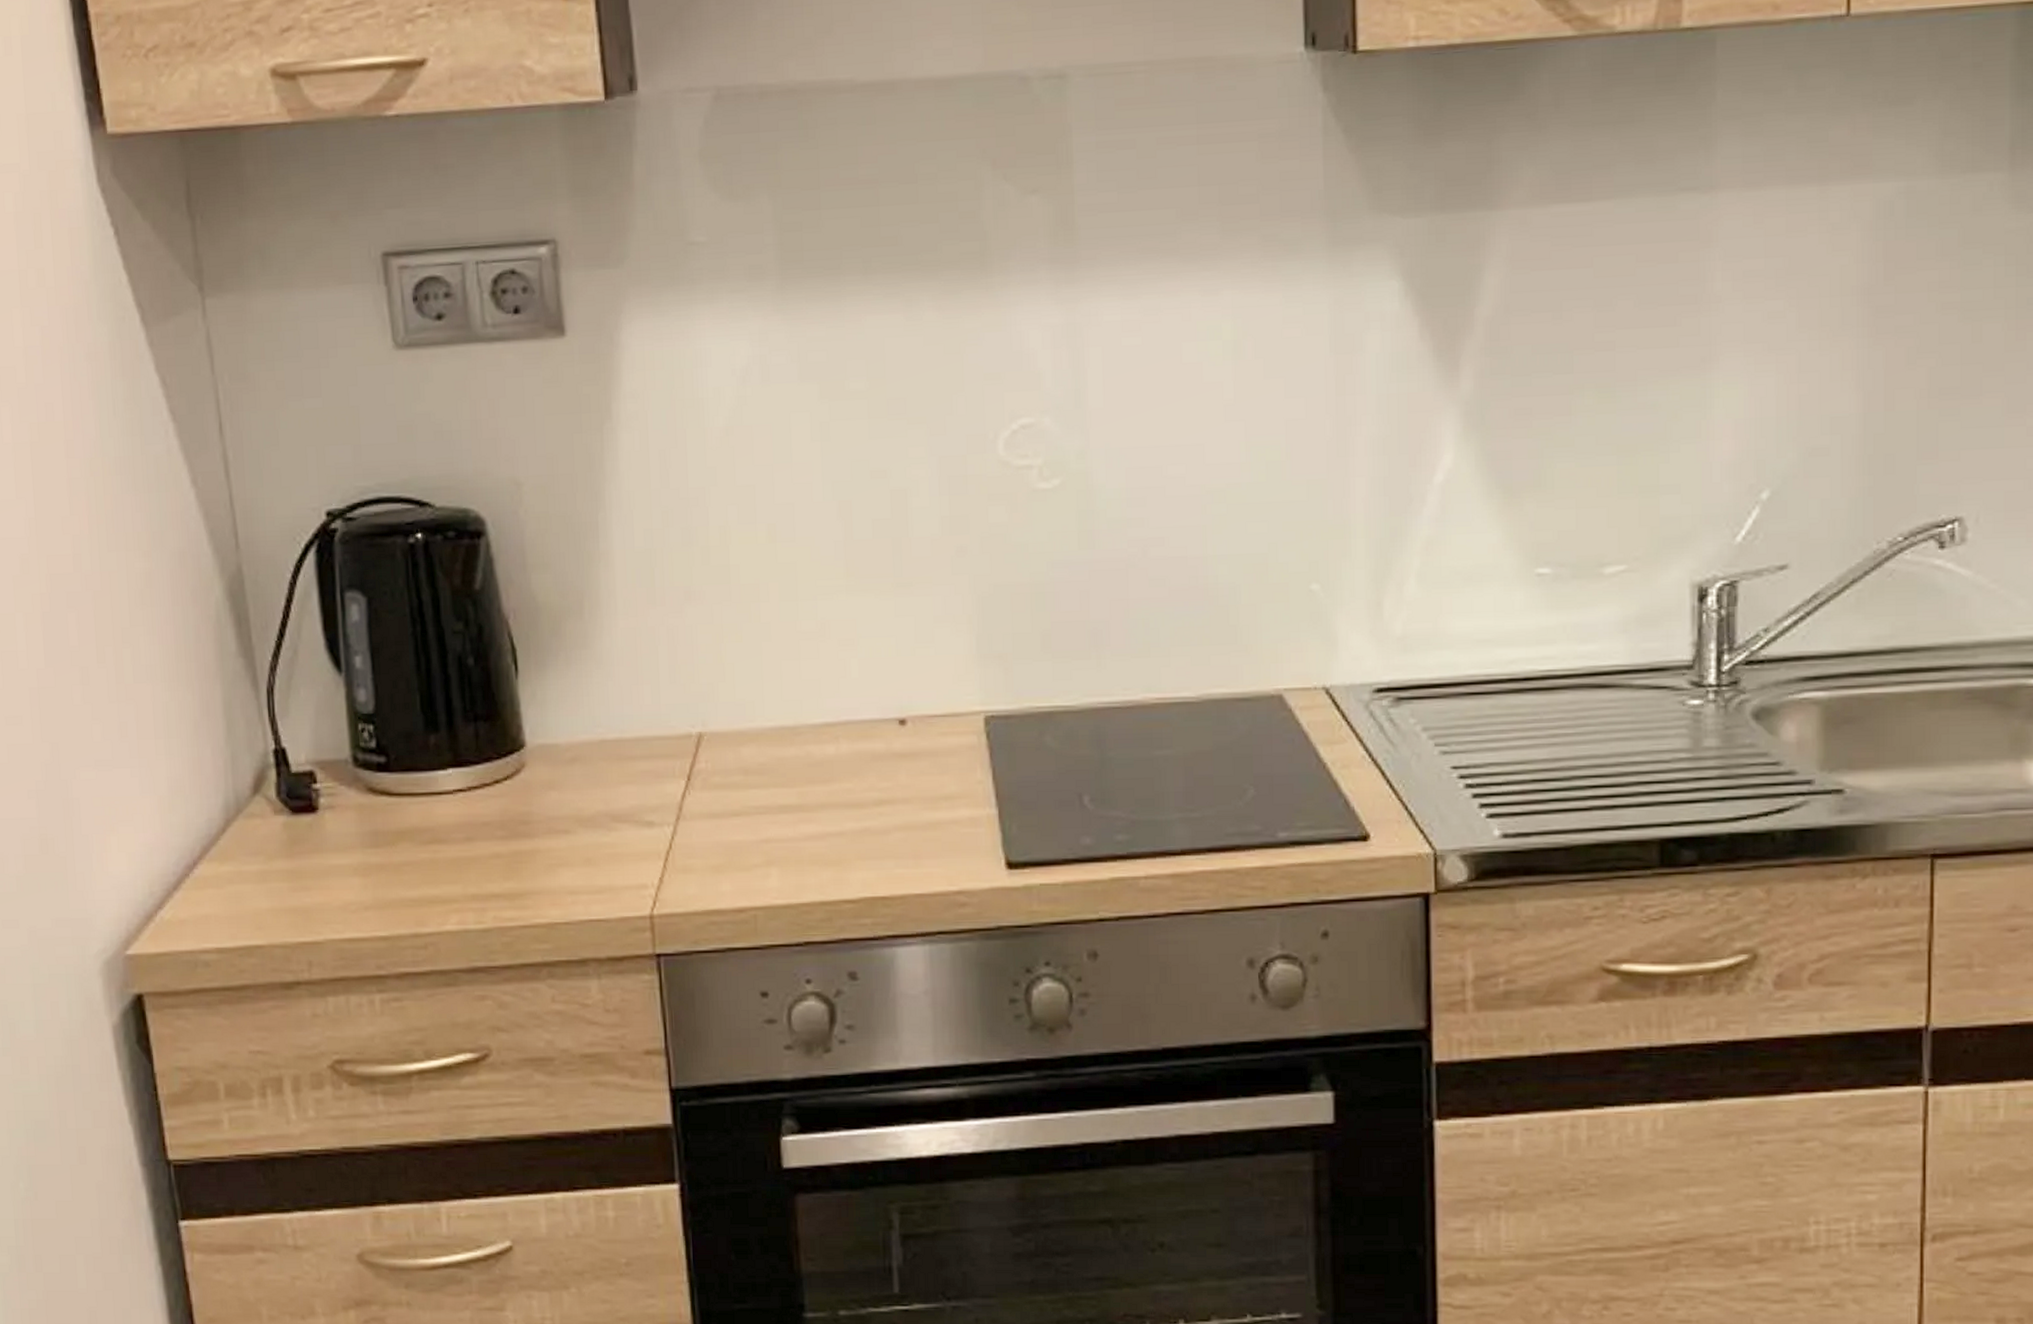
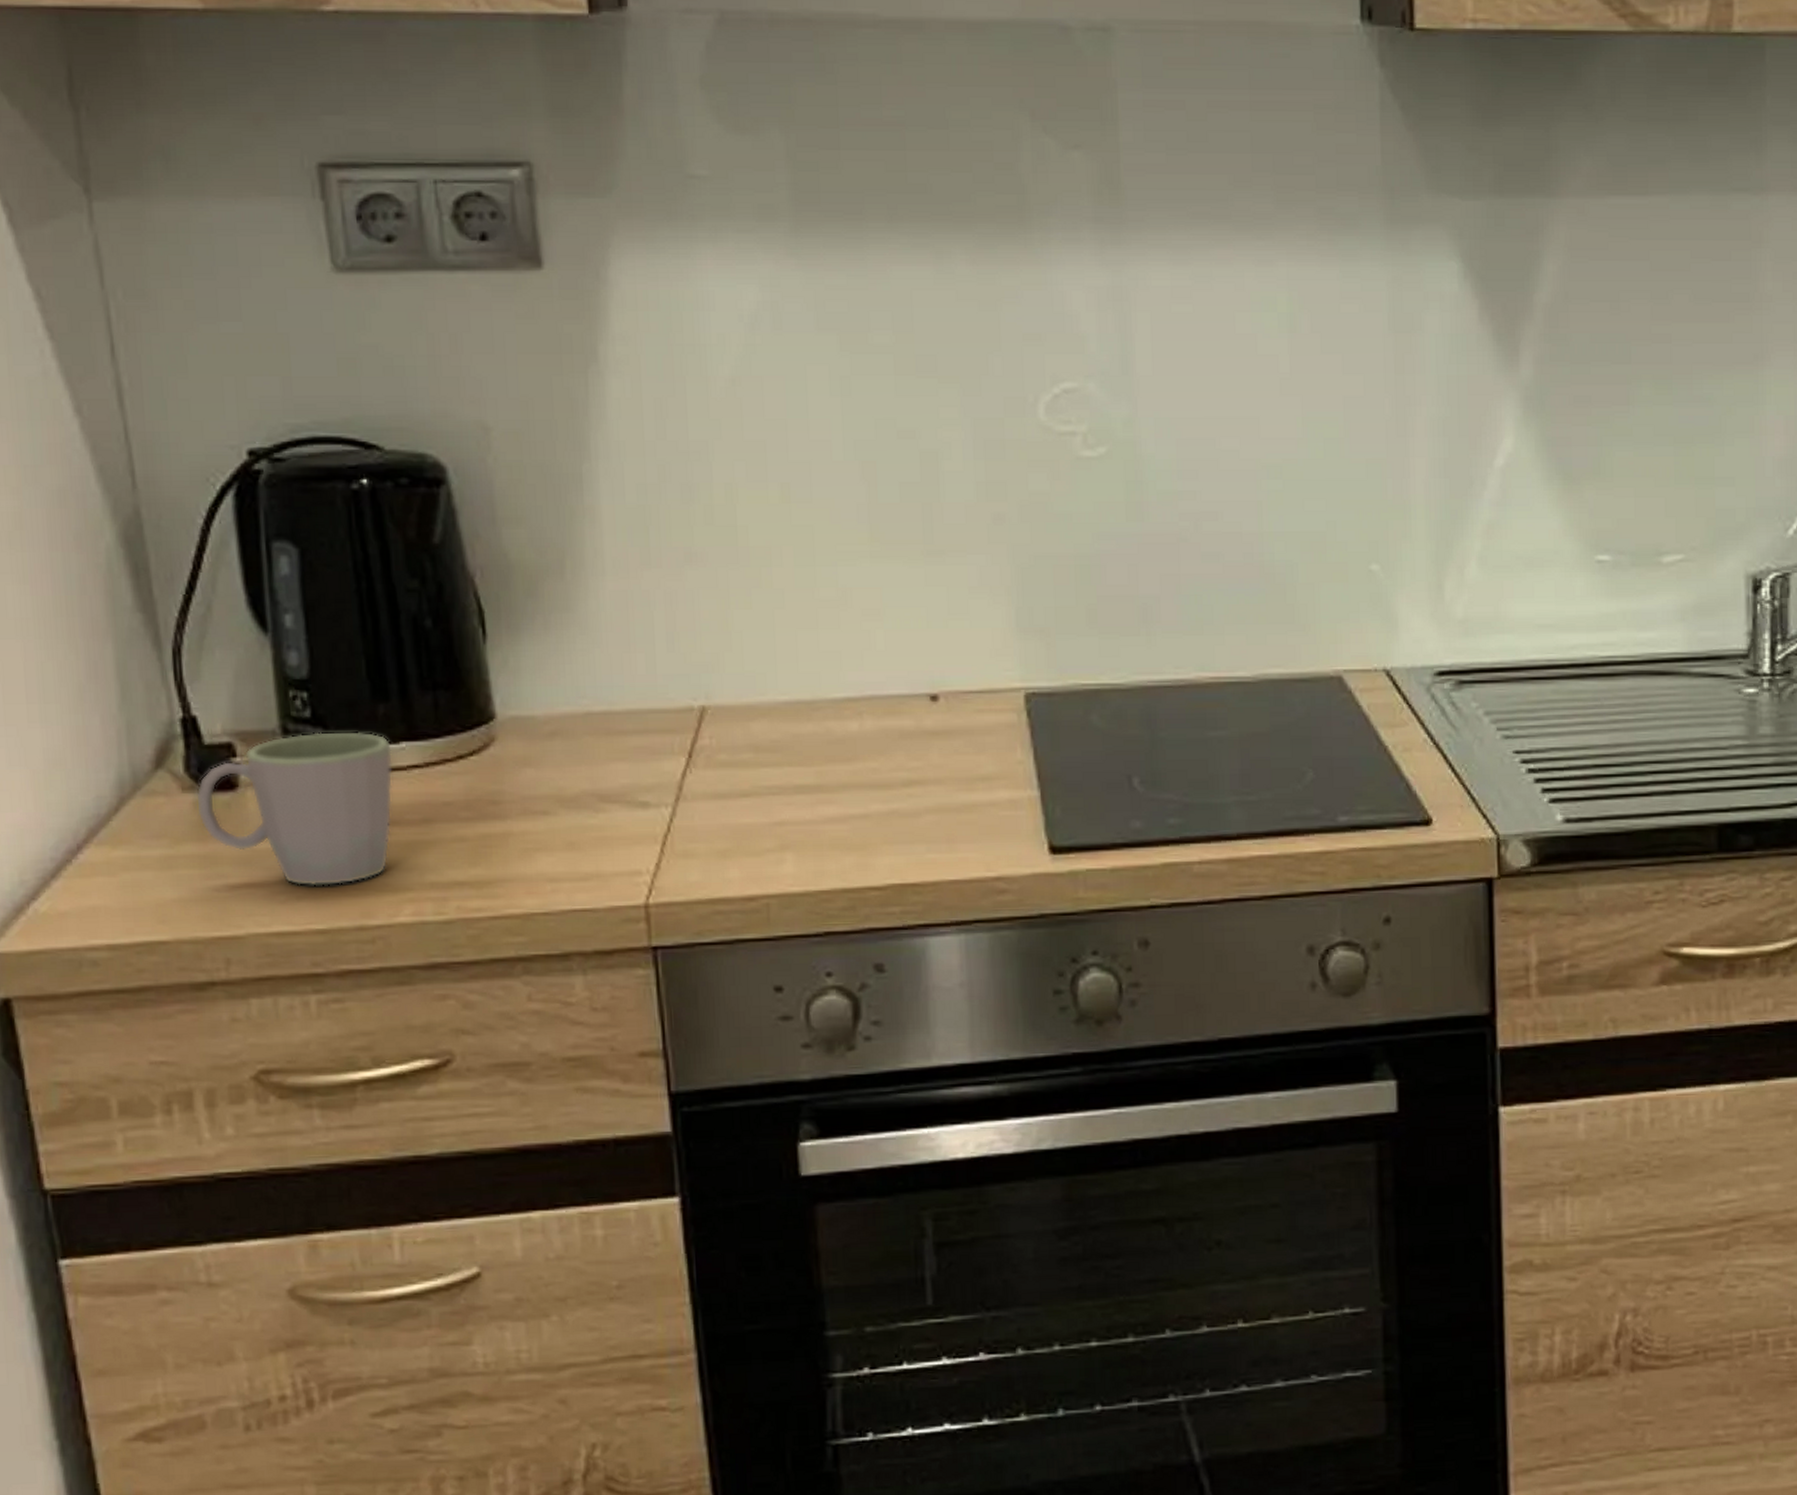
mug: none [285,759,442,898] -> present [196,730,393,887]

